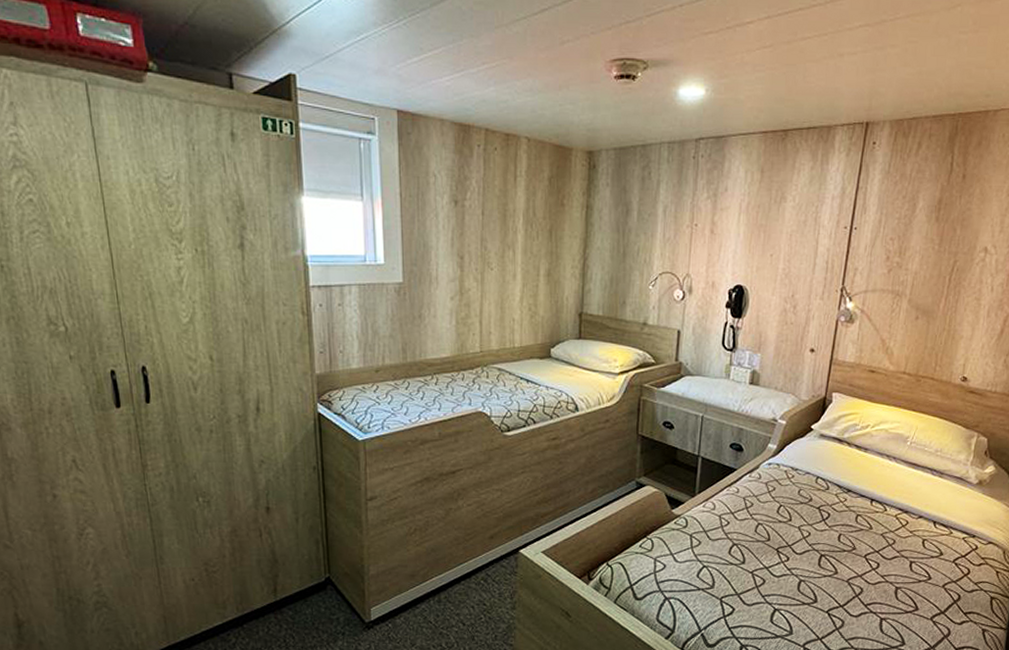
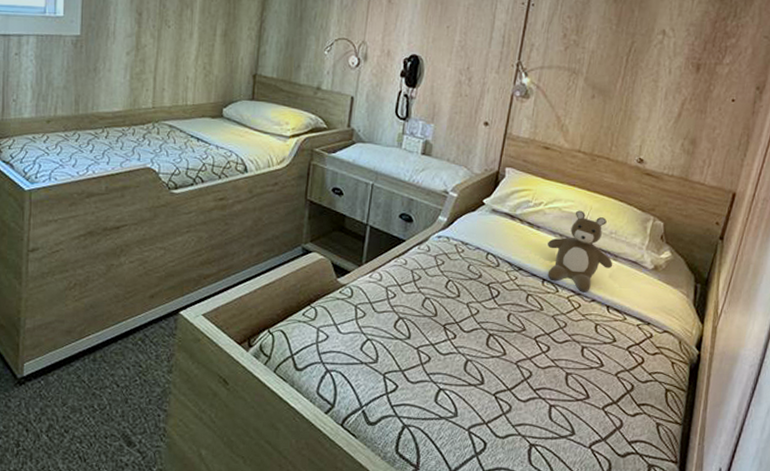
teddy bear: none [875,431,939,510] -> present [547,210,613,293]

